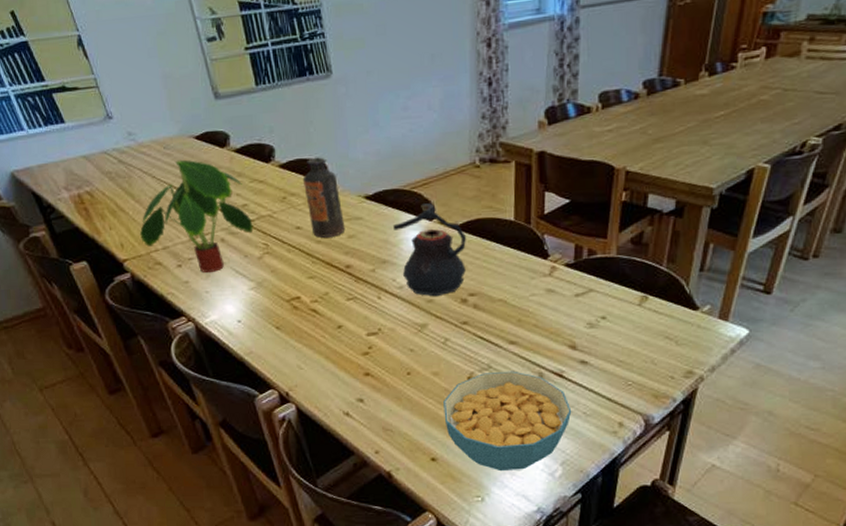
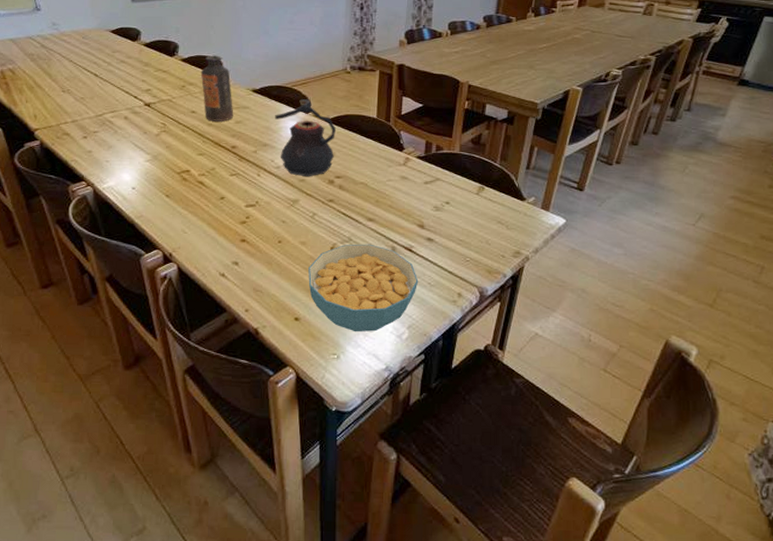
plant: present [139,159,253,273] -> none [52,48,154,144]

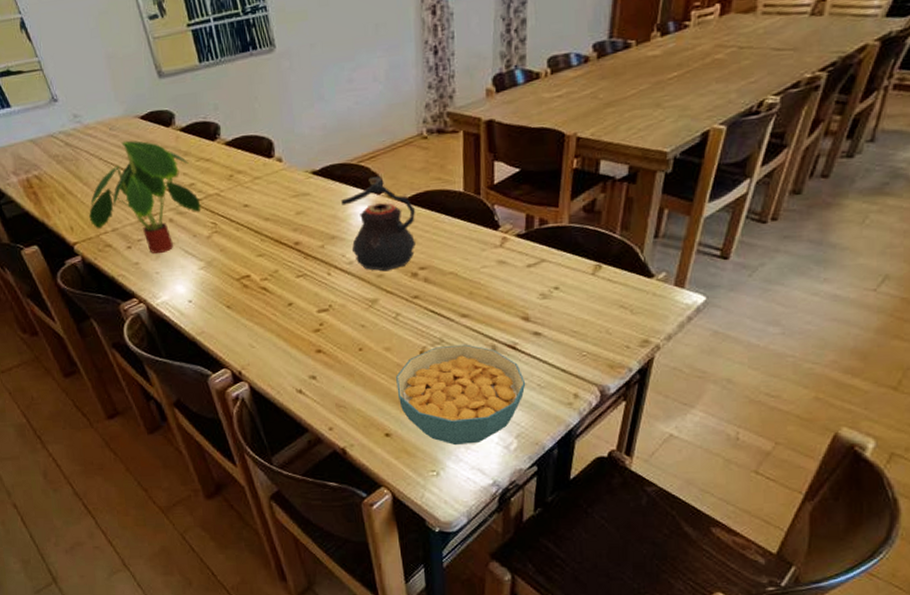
plant: none [52,48,154,144] -> present [88,140,201,254]
bottle: present [200,55,234,121] -> none [249,133,293,215]

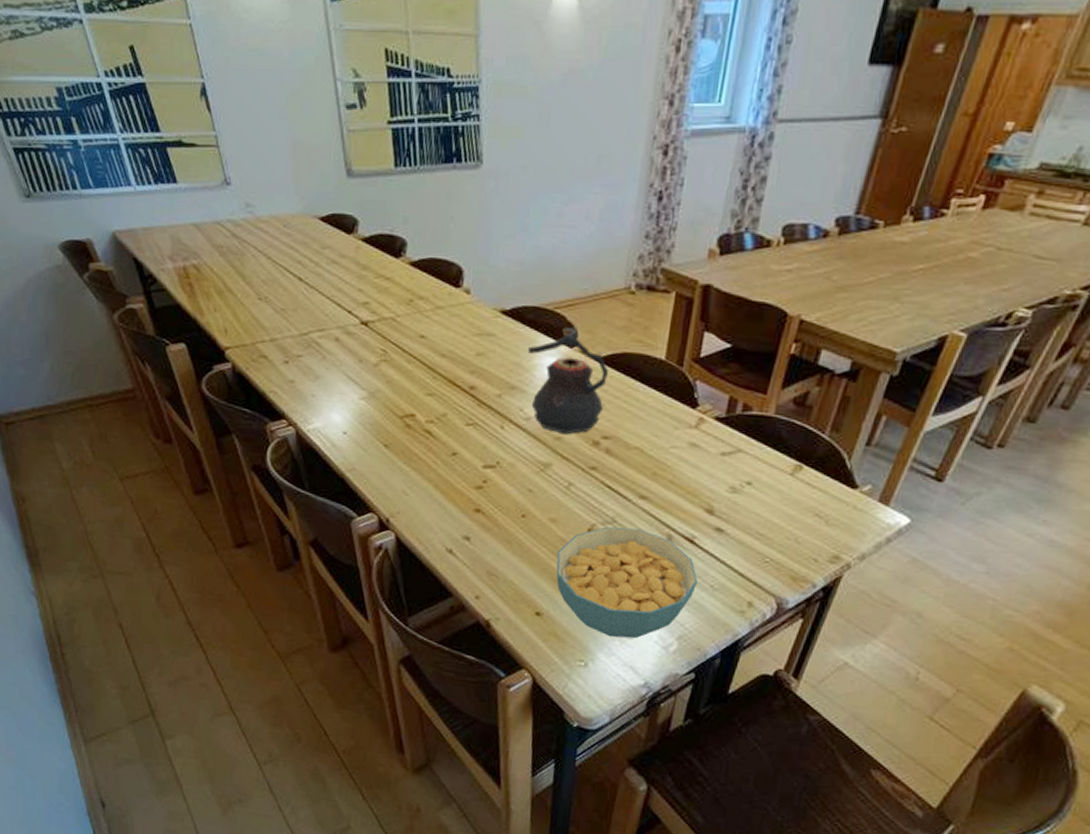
plant: present [88,140,201,254] -> none [246,242,373,374]

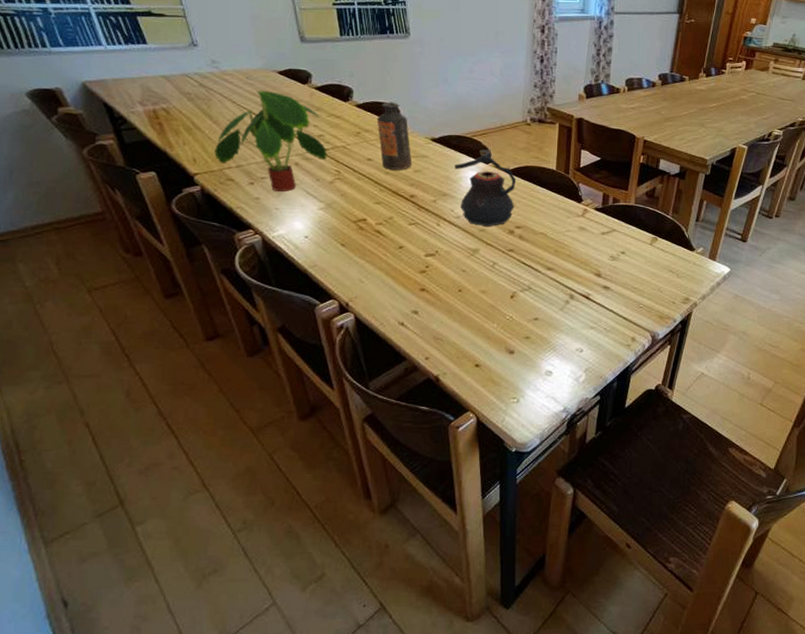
plant: none [246,242,373,374] -> present [213,90,327,191]
bottle: none [434,258,475,352] -> present [376,102,412,170]
cereal bowl: present [556,526,698,639] -> none [489,292,595,377]

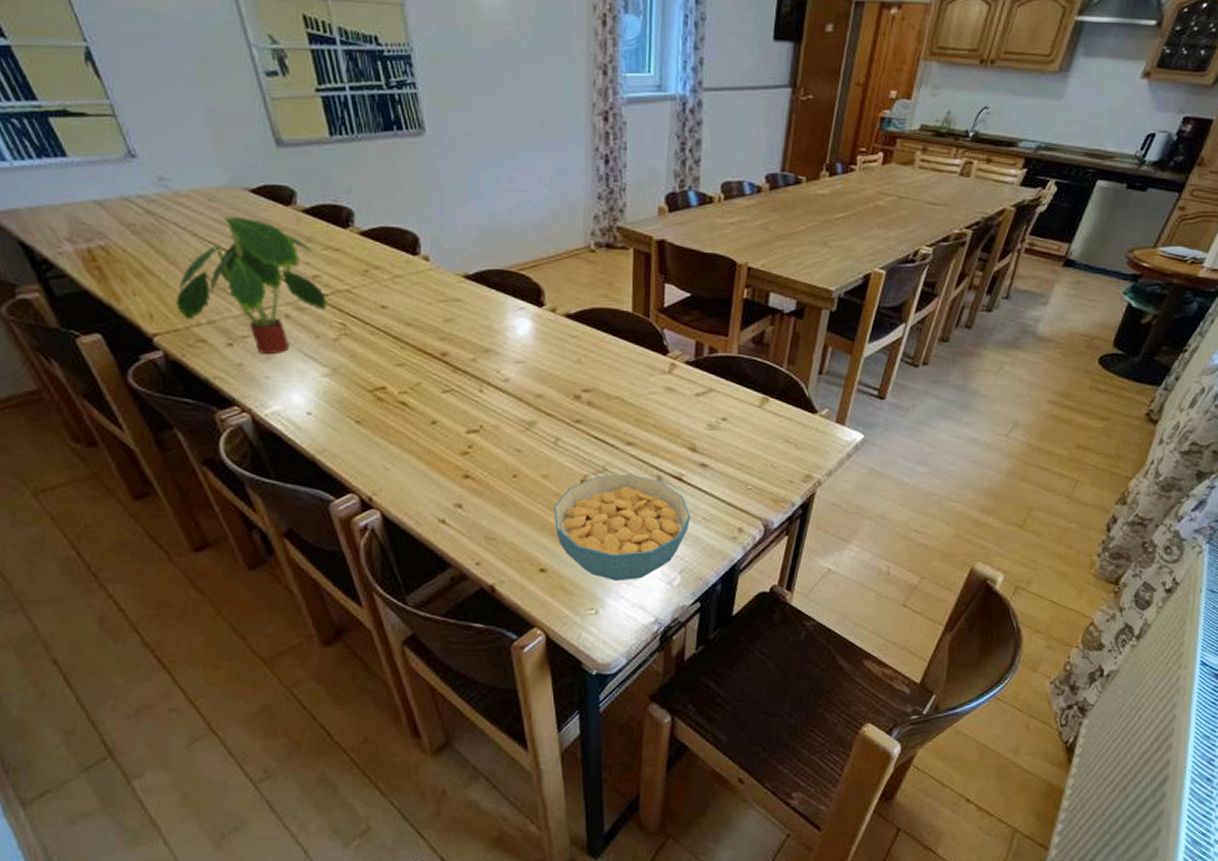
bottle: present [376,102,412,170] -> none [389,226,441,320]
teapot: present [455,150,517,227] -> none [497,288,581,392]
cereal bowl: none [489,292,595,377] -> present [554,474,691,582]

